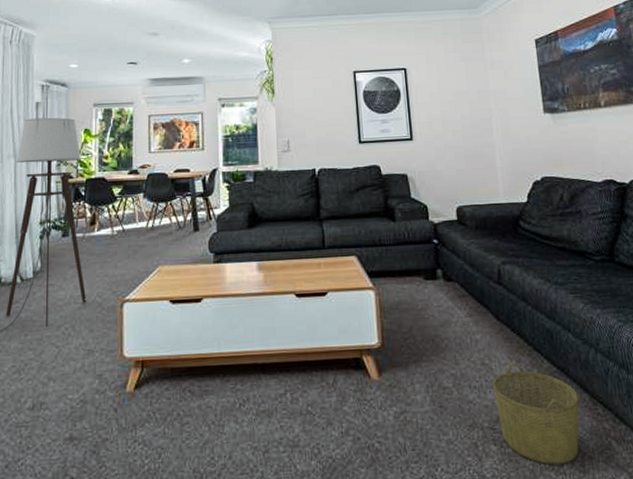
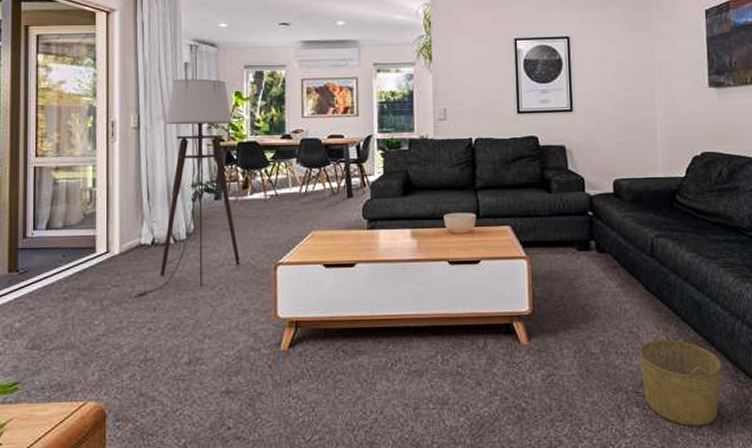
bowl: none [289,243,323,267] -> present [443,212,477,235]

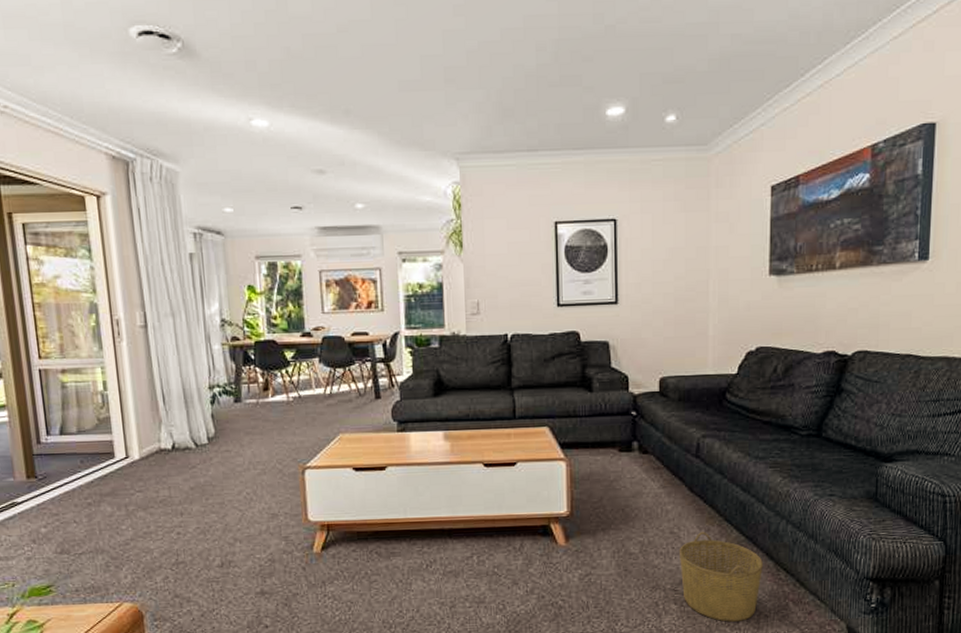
floor lamp: present [134,78,240,296] -> none [159,271,266,501]
bowl: present [443,212,477,235] -> none [478,412,513,437]

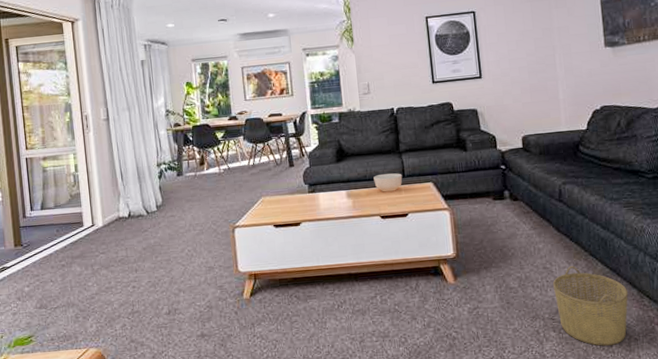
bowl: none [478,412,513,437] -> present [373,172,403,193]

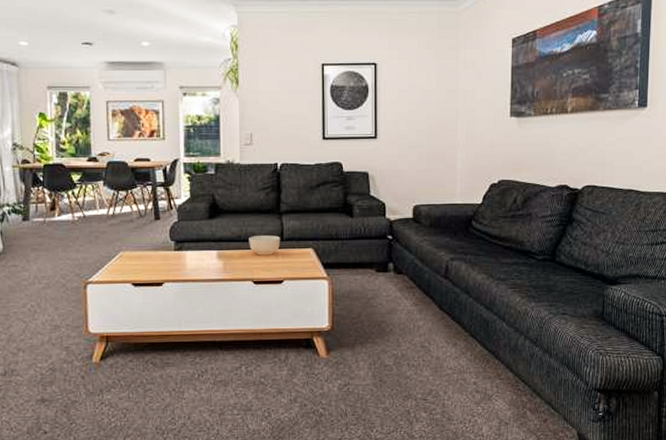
basket: present [552,266,629,346] -> none [429,346,505,429]

